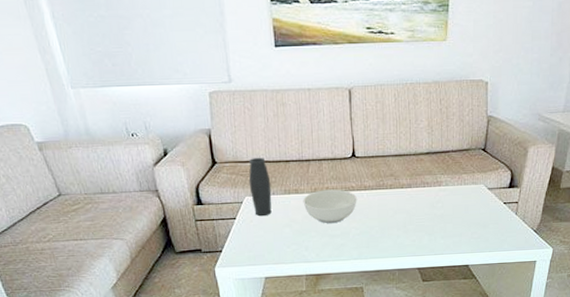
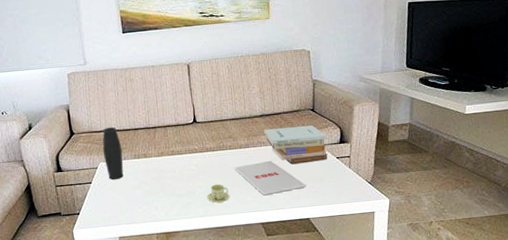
bowl: present [303,189,357,224] -> none [151,152,200,184]
cup and saucer: none [362,225,387,245] -> present [207,184,230,203]
magazine: none [393,202,469,240] -> present [234,160,306,196]
books: none [429,166,496,208] -> present [264,125,328,165]

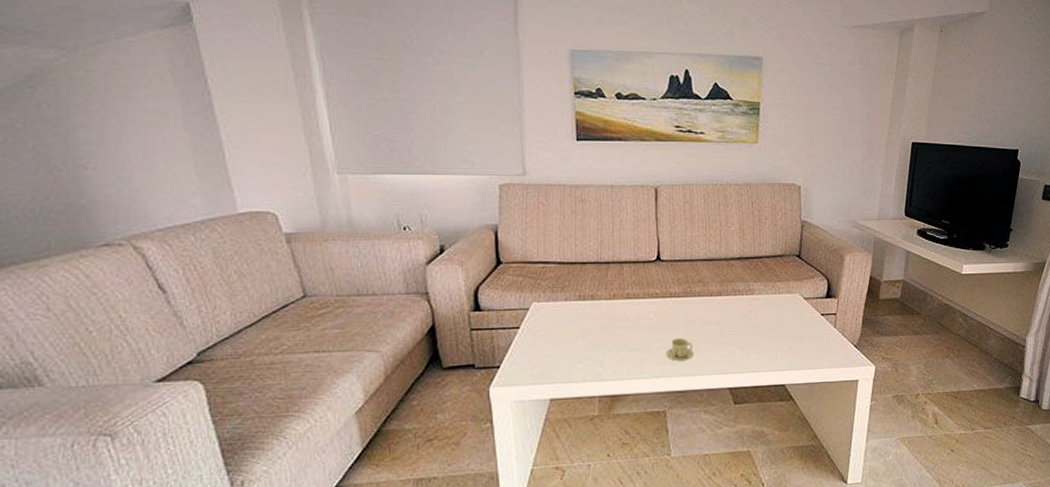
vase: present [102,126,124,179] -> none [538,257,564,325]
magazine: present [234,160,306,196] -> none [701,313,785,355]
books: present [264,125,328,165] -> none [741,273,812,320]

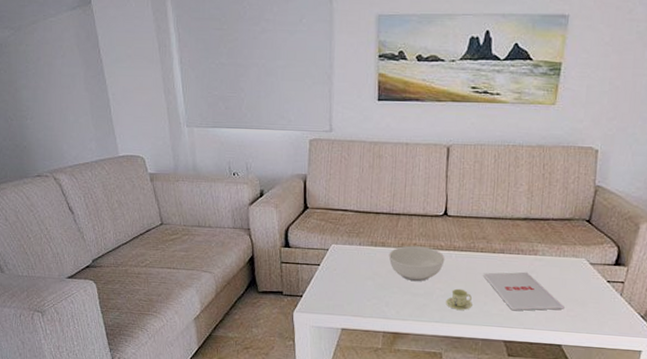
bowl: none [599,296,661,336] -> present [388,246,445,282]
magazine: none [701,313,785,355] -> present [482,272,565,311]

